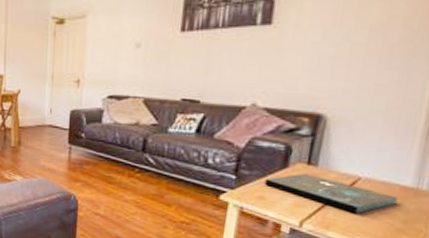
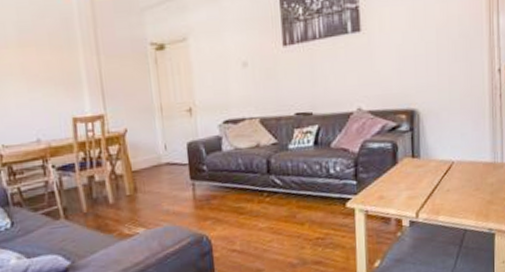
board game: present [264,173,399,214] -> none [381,166,484,195]

